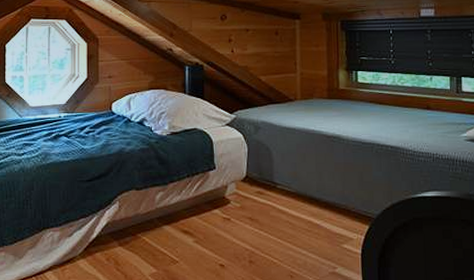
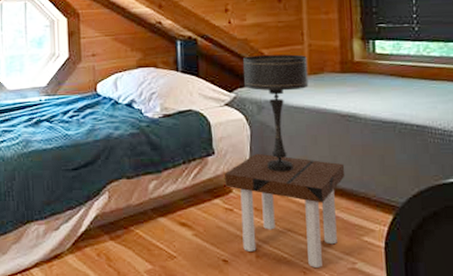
side table: none [224,168,329,272] -> present [225,153,346,267]
table lamp: none [243,81,300,186] -> present [243,54,309,172]

